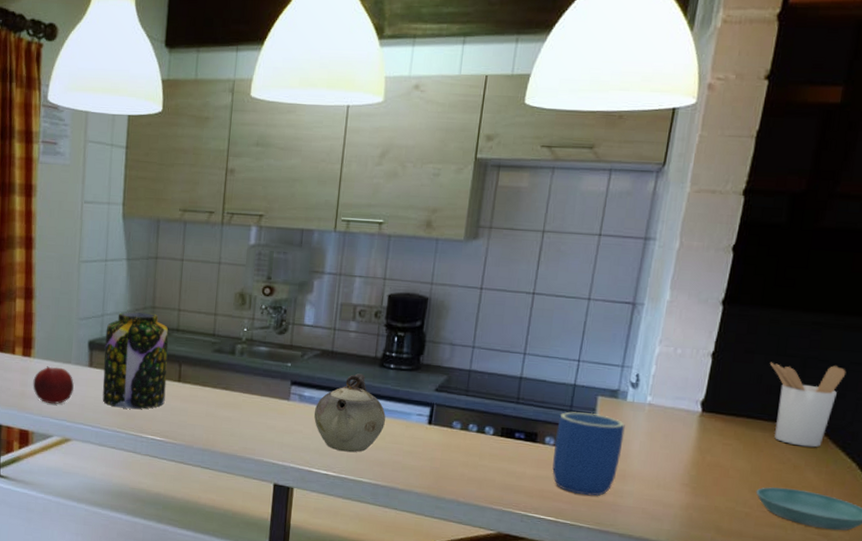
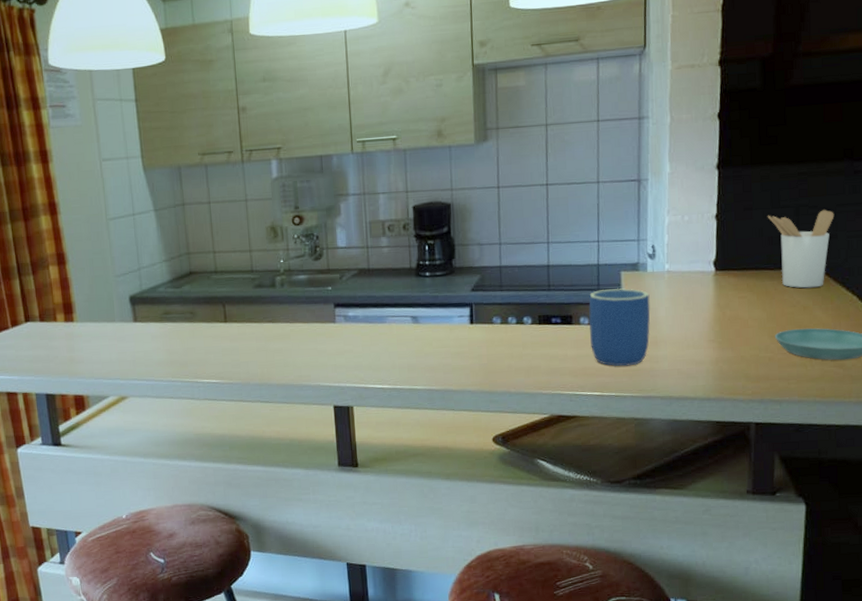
fruit: present [33,366,74,404] -> none [79,327,122,365]
jar: present [102,311,169,409] -> none [145,259,215,358]
teapot: present [314,373,386,453] -> none [361,286,430,364]

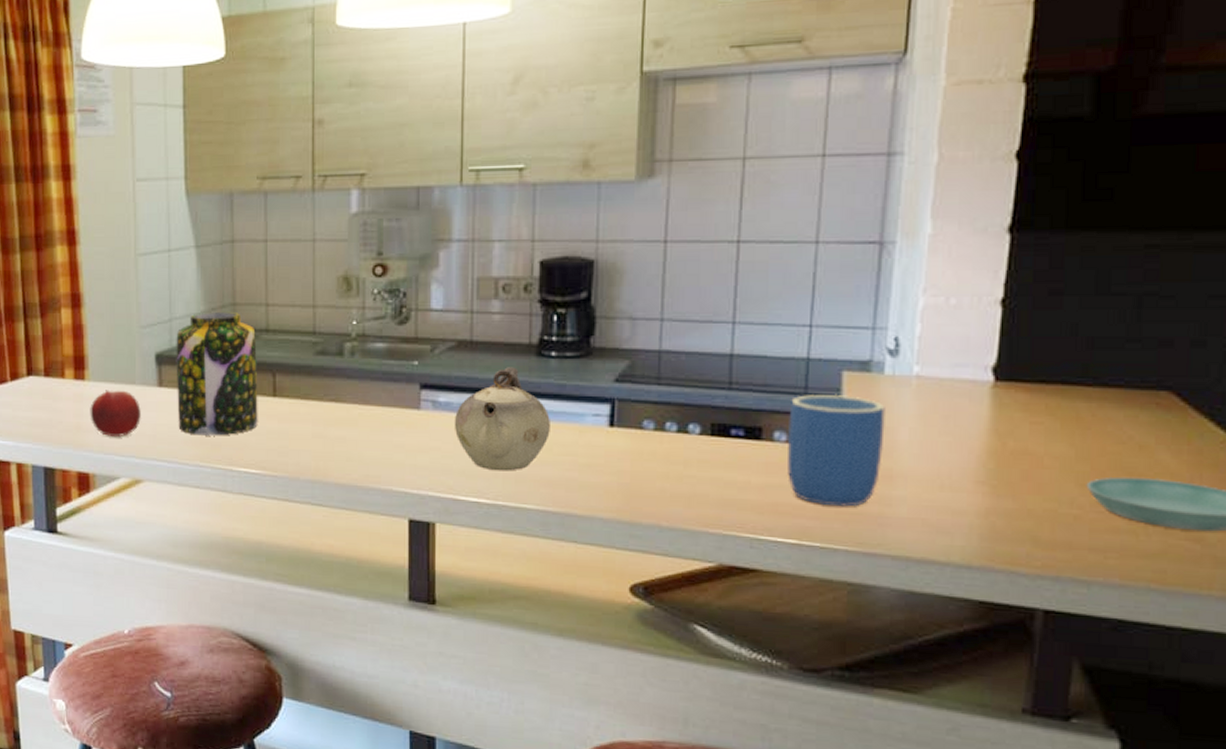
fruit: none [79,327,122,365] -> present [90,390,141,438]
jar: none [145,259,215,358] -> present [176,311,258,436]
teapot: none [361,286,430,364] -> present [454,367,550,471]
utensil holder: present [767,210,834,288] -> none [1087,302,1203,418]

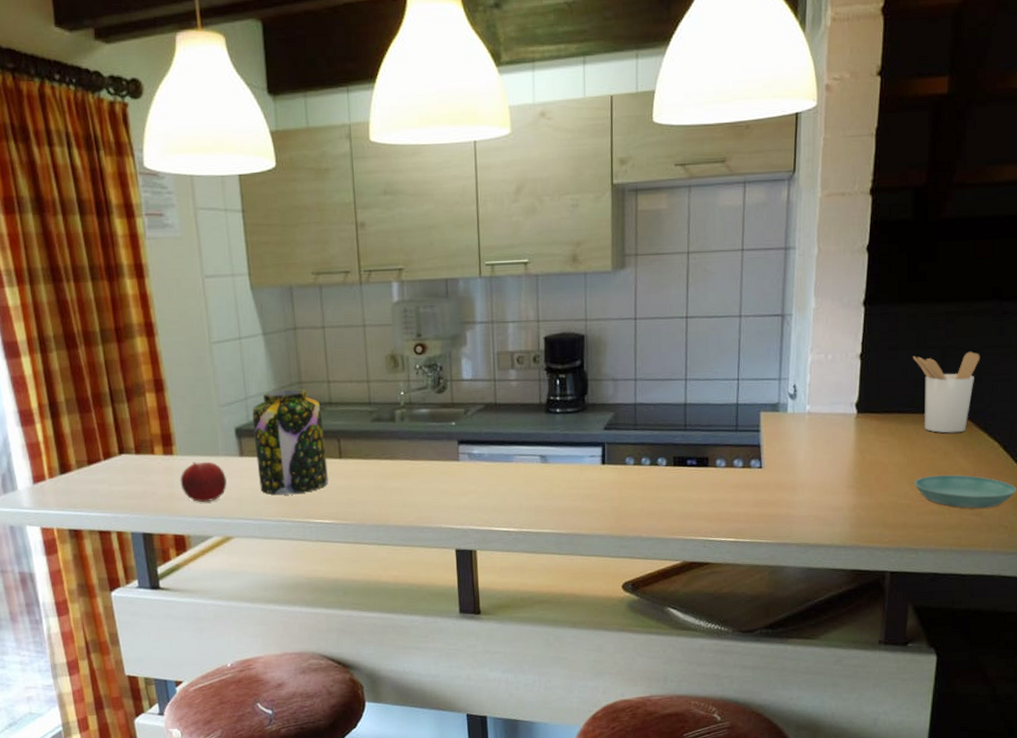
teapot: present [454,367,550,471] -> none [486,422,559,506]
mug: present [788,394,885,507] -> none [726,429,789,512]
utensil holder: none [1087,302,1203,418] -> present [912,351,980,433]

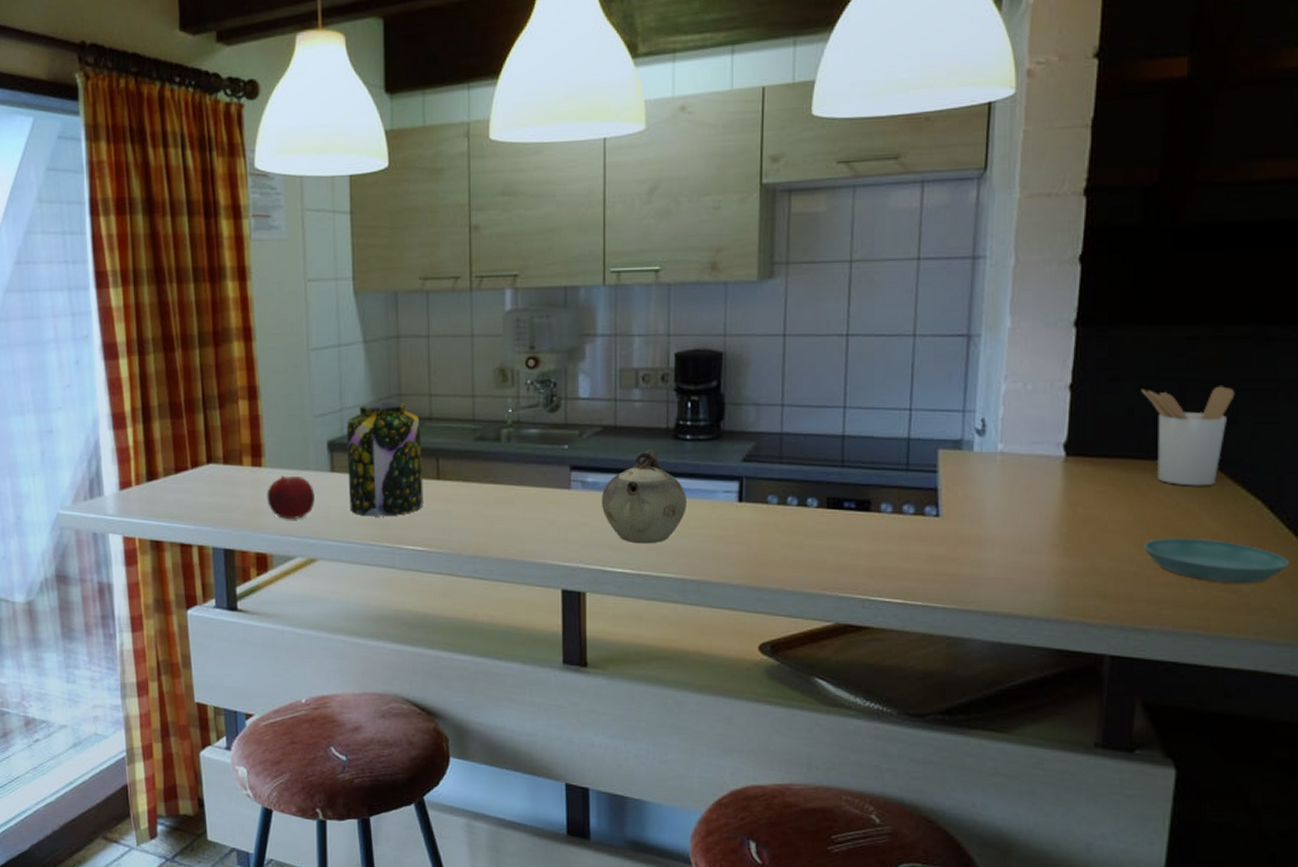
teapot: none [486,422,559,506] -> present [601,449,686,544]

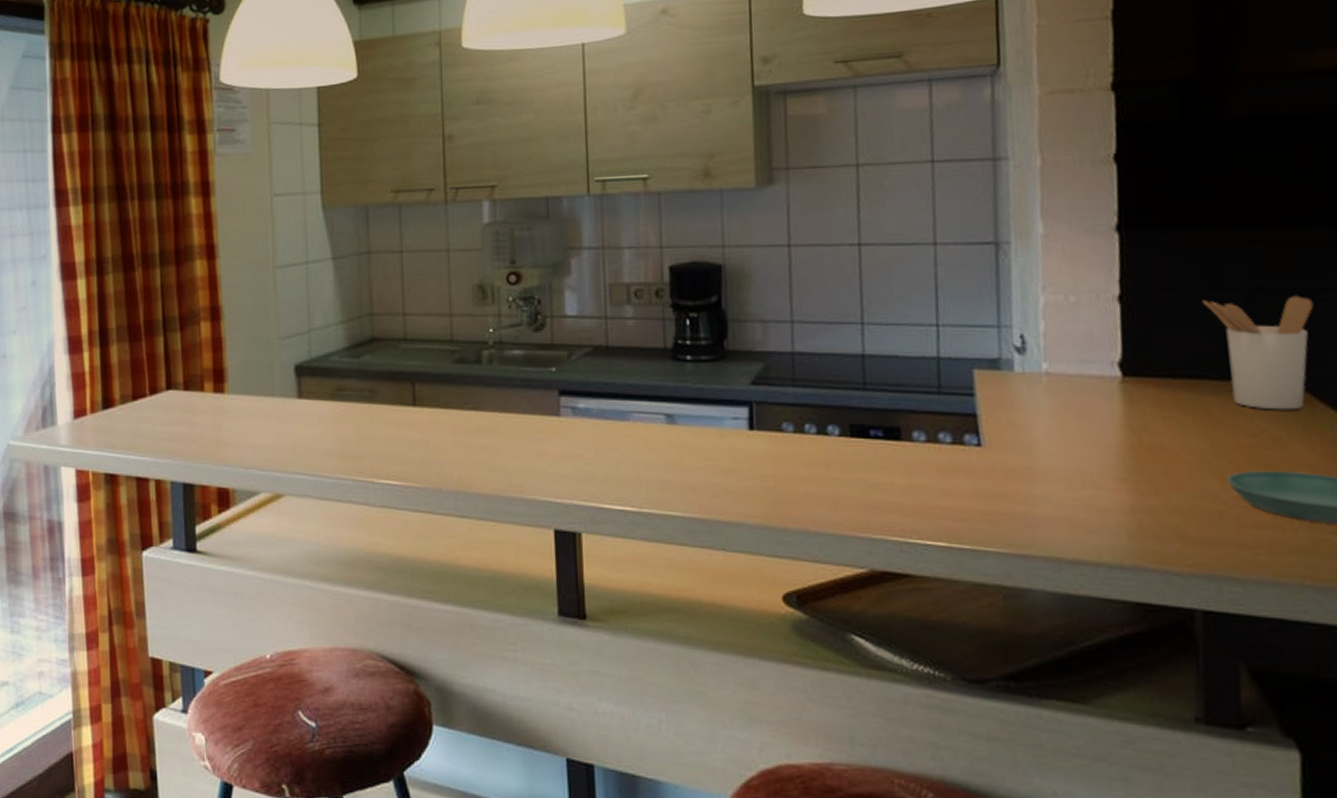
fruit: present [267,475,315,520] -> none [229,402,281,451]
jar: present [346,401,423,517] -> none [315,321,399,447]
teapot: present [601,449,686,544] -> none [594,372,691,478]

